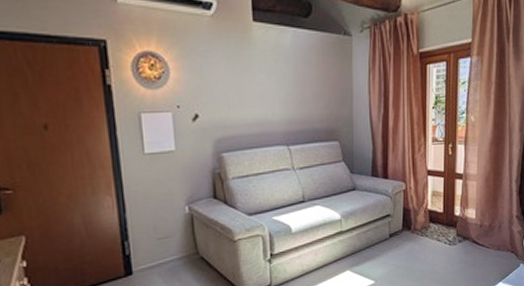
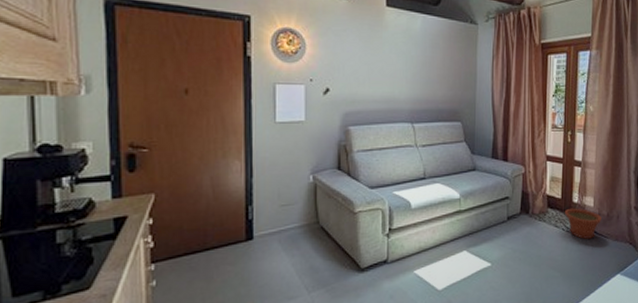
plant pot: none [447,221,484,251] -> present [565,208,602,239]

